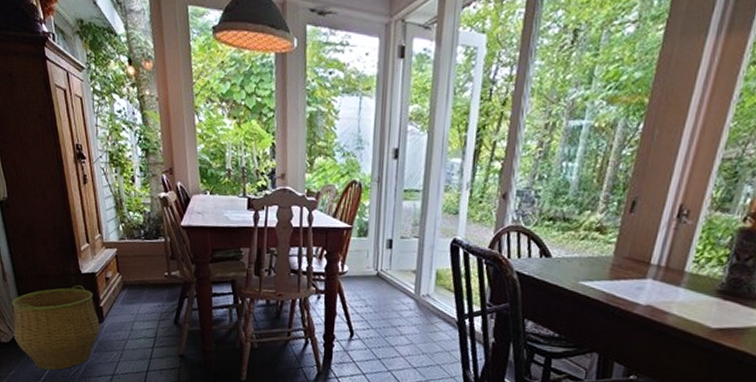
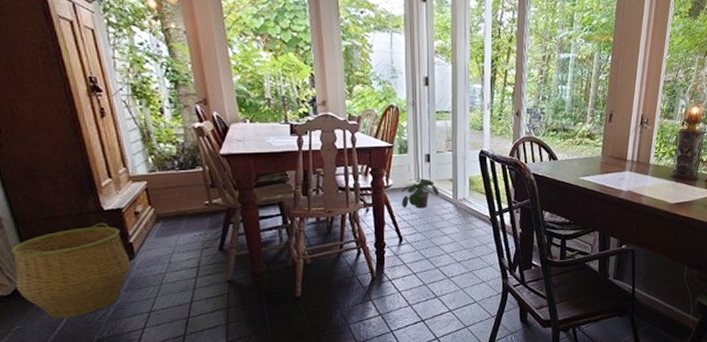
potted plant: none [356,265,400,302] -> present [401,177,440,209]

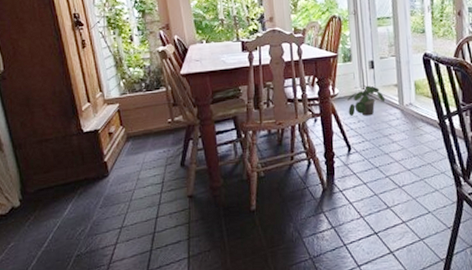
basket: present [11,222,132,318] -> none [9,144,106,235]

